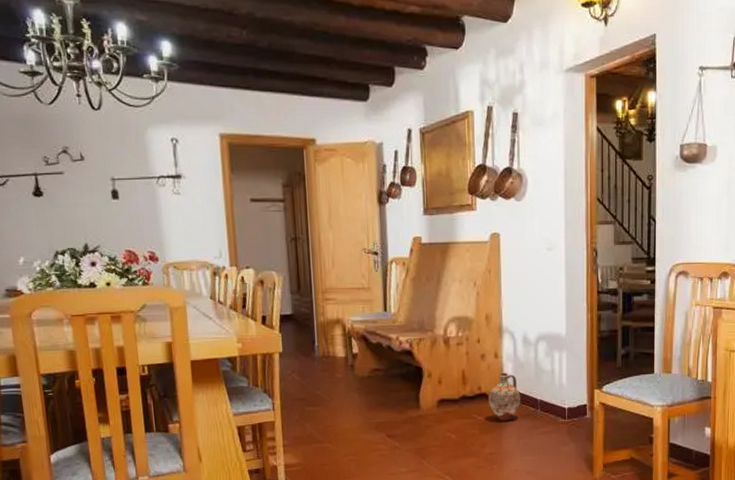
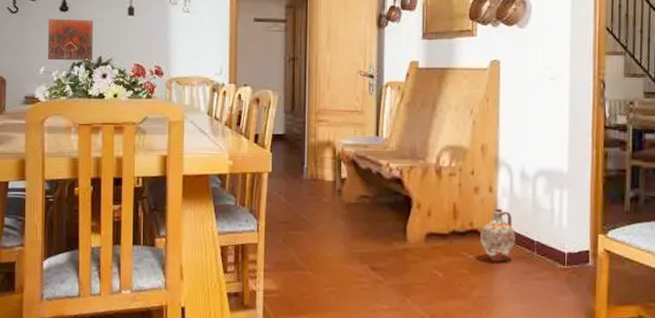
decorative tile: none [20,204,78,250] -> present [47,18,93,61]

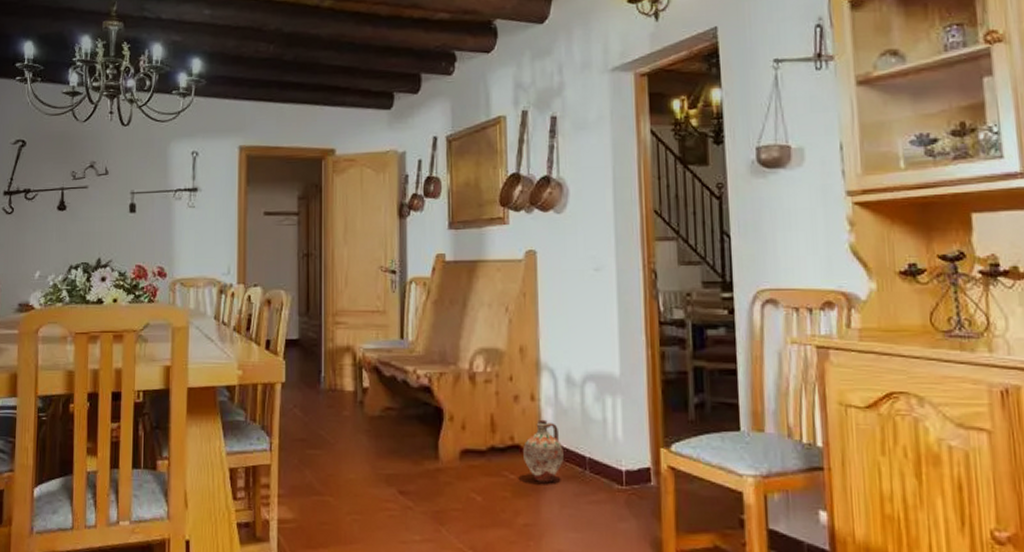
decorative tile: present [47,18,93,61] -> none [43,218,92,264]

